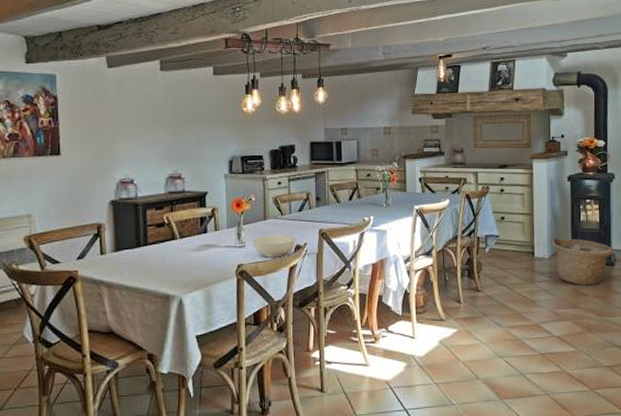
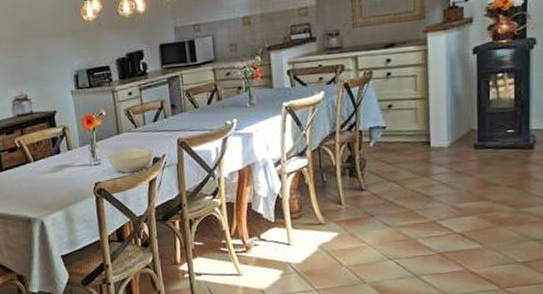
basket: present [551,238,614,286] -> none [451,121,533,175]

